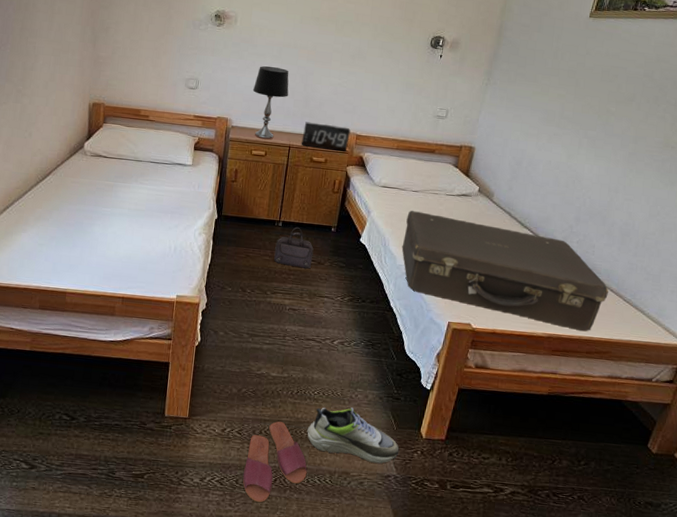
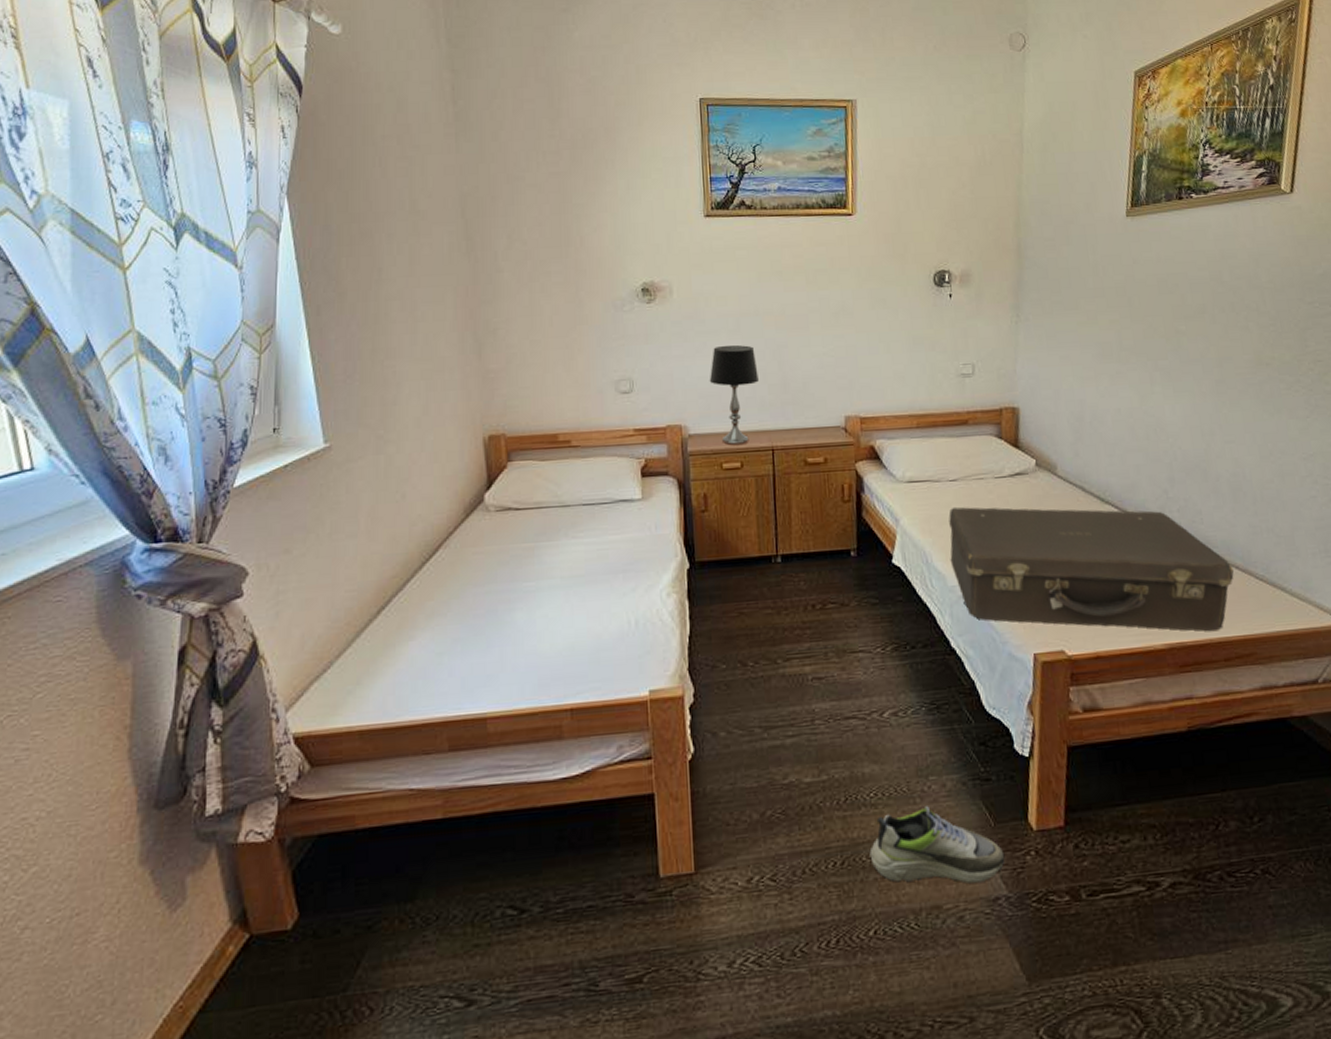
slippers: present [242,421,308,503] -> none [788,848,882,983]
handbag: present [274,227,314,269] -> none [777,560,832,617]
alarm clock: present [301,122,350,152] -> none [787,409,852,445]

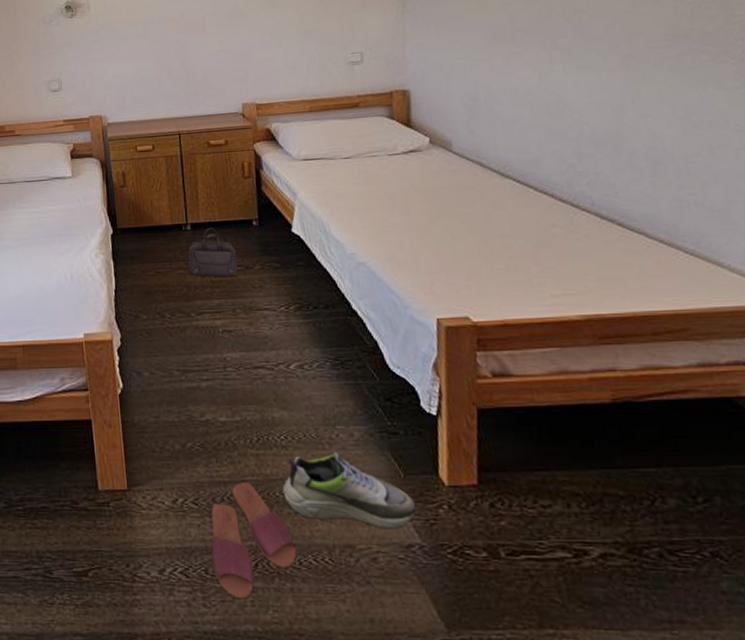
table lamp: present [709,345,760,446] -> none [122,47,166,132]
handbag: none [777,560,832,617] -> present [188,228,238,277]
slippers: none [788,848,882,983] -> present [211,481,297,600]
suitcase: present [948,506,1234,632] -> none [344,181,658,305]

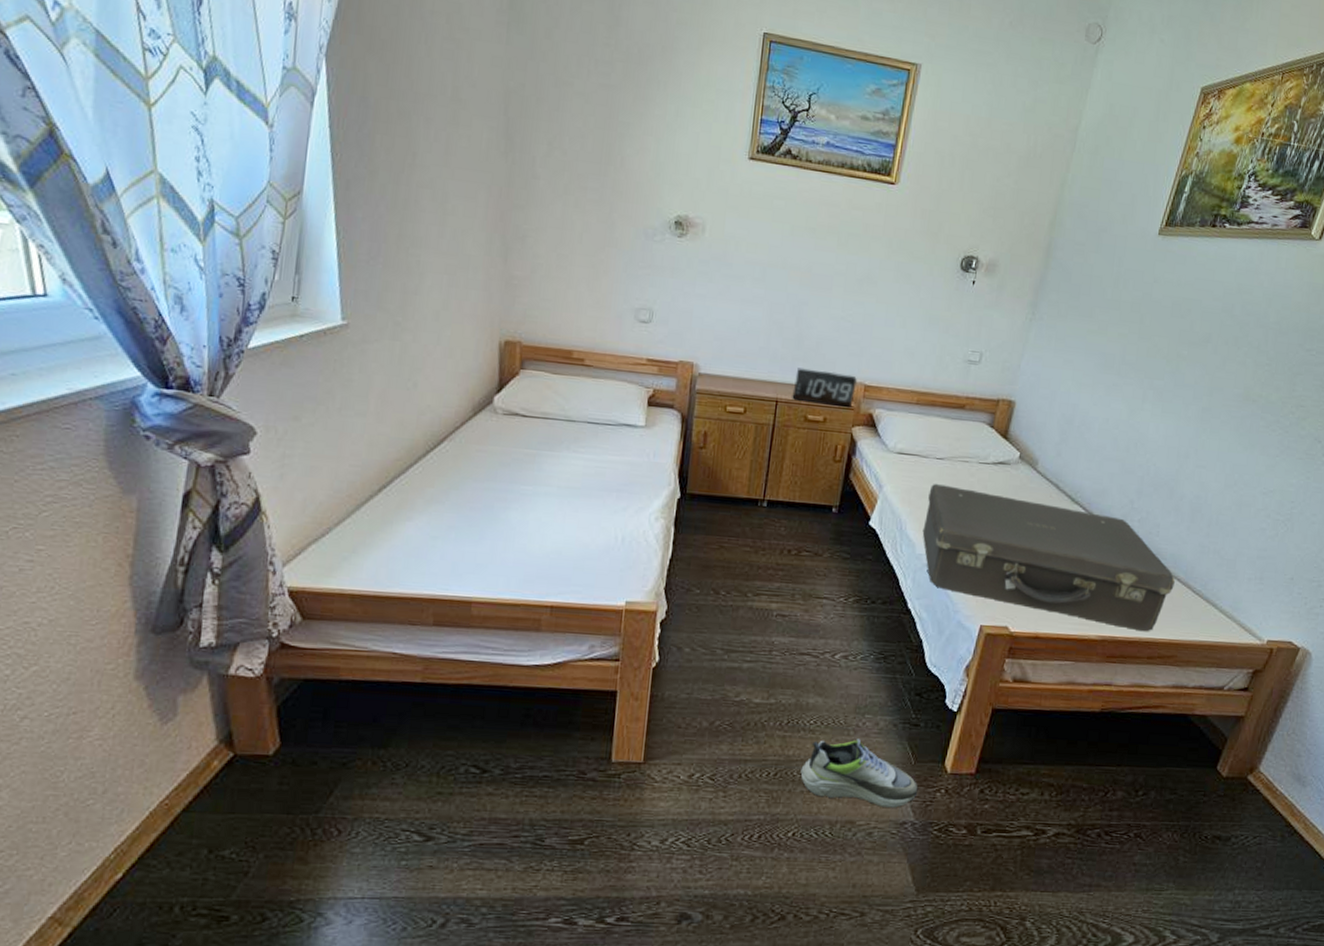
handbag: present [188,228,238,277] -> none [756,508,809,562]
alarm clock: none [191,98,249,130] -> present [792,368,857,407]
slippers: present [211,481,297,600] -> none [716,760,801,867]
suitcase: none [344,181,658,305] -> present [922,483,1175,632]

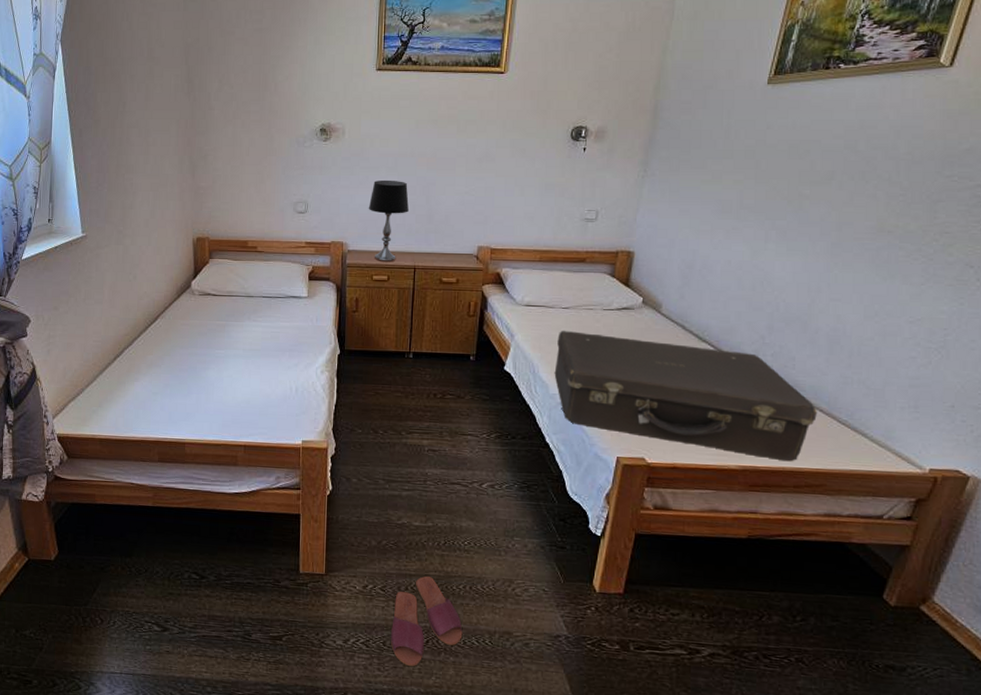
slippers: none [716,760,801,867] -> present [390,575,463,667]
table lamp: none [727,292,776,392] -> present [368,181,410,263]
alarm clock: present [792,368,857,407] -> none [428,238,483,269]
shoe: present [800,739,919,808] -> none [459,559,569,622]

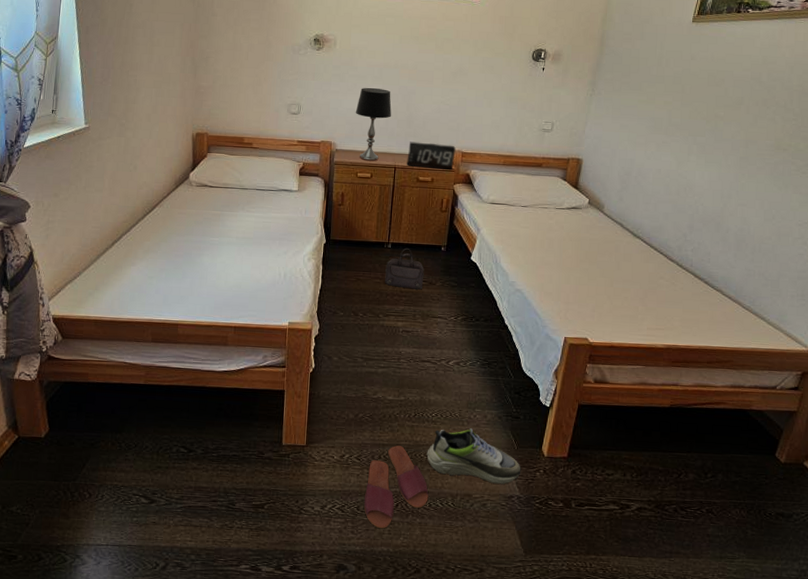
handbag: none [407,358,451,404] -> present [385,248,424,290]
alarm clock: none [428,238,483,269] -> present [406,141,456,170]
shoe: none [459,559,569,622] -> present [426,428,521,484]
suitcase: present [554,330,817,462] -> none [513,225,727,341]

